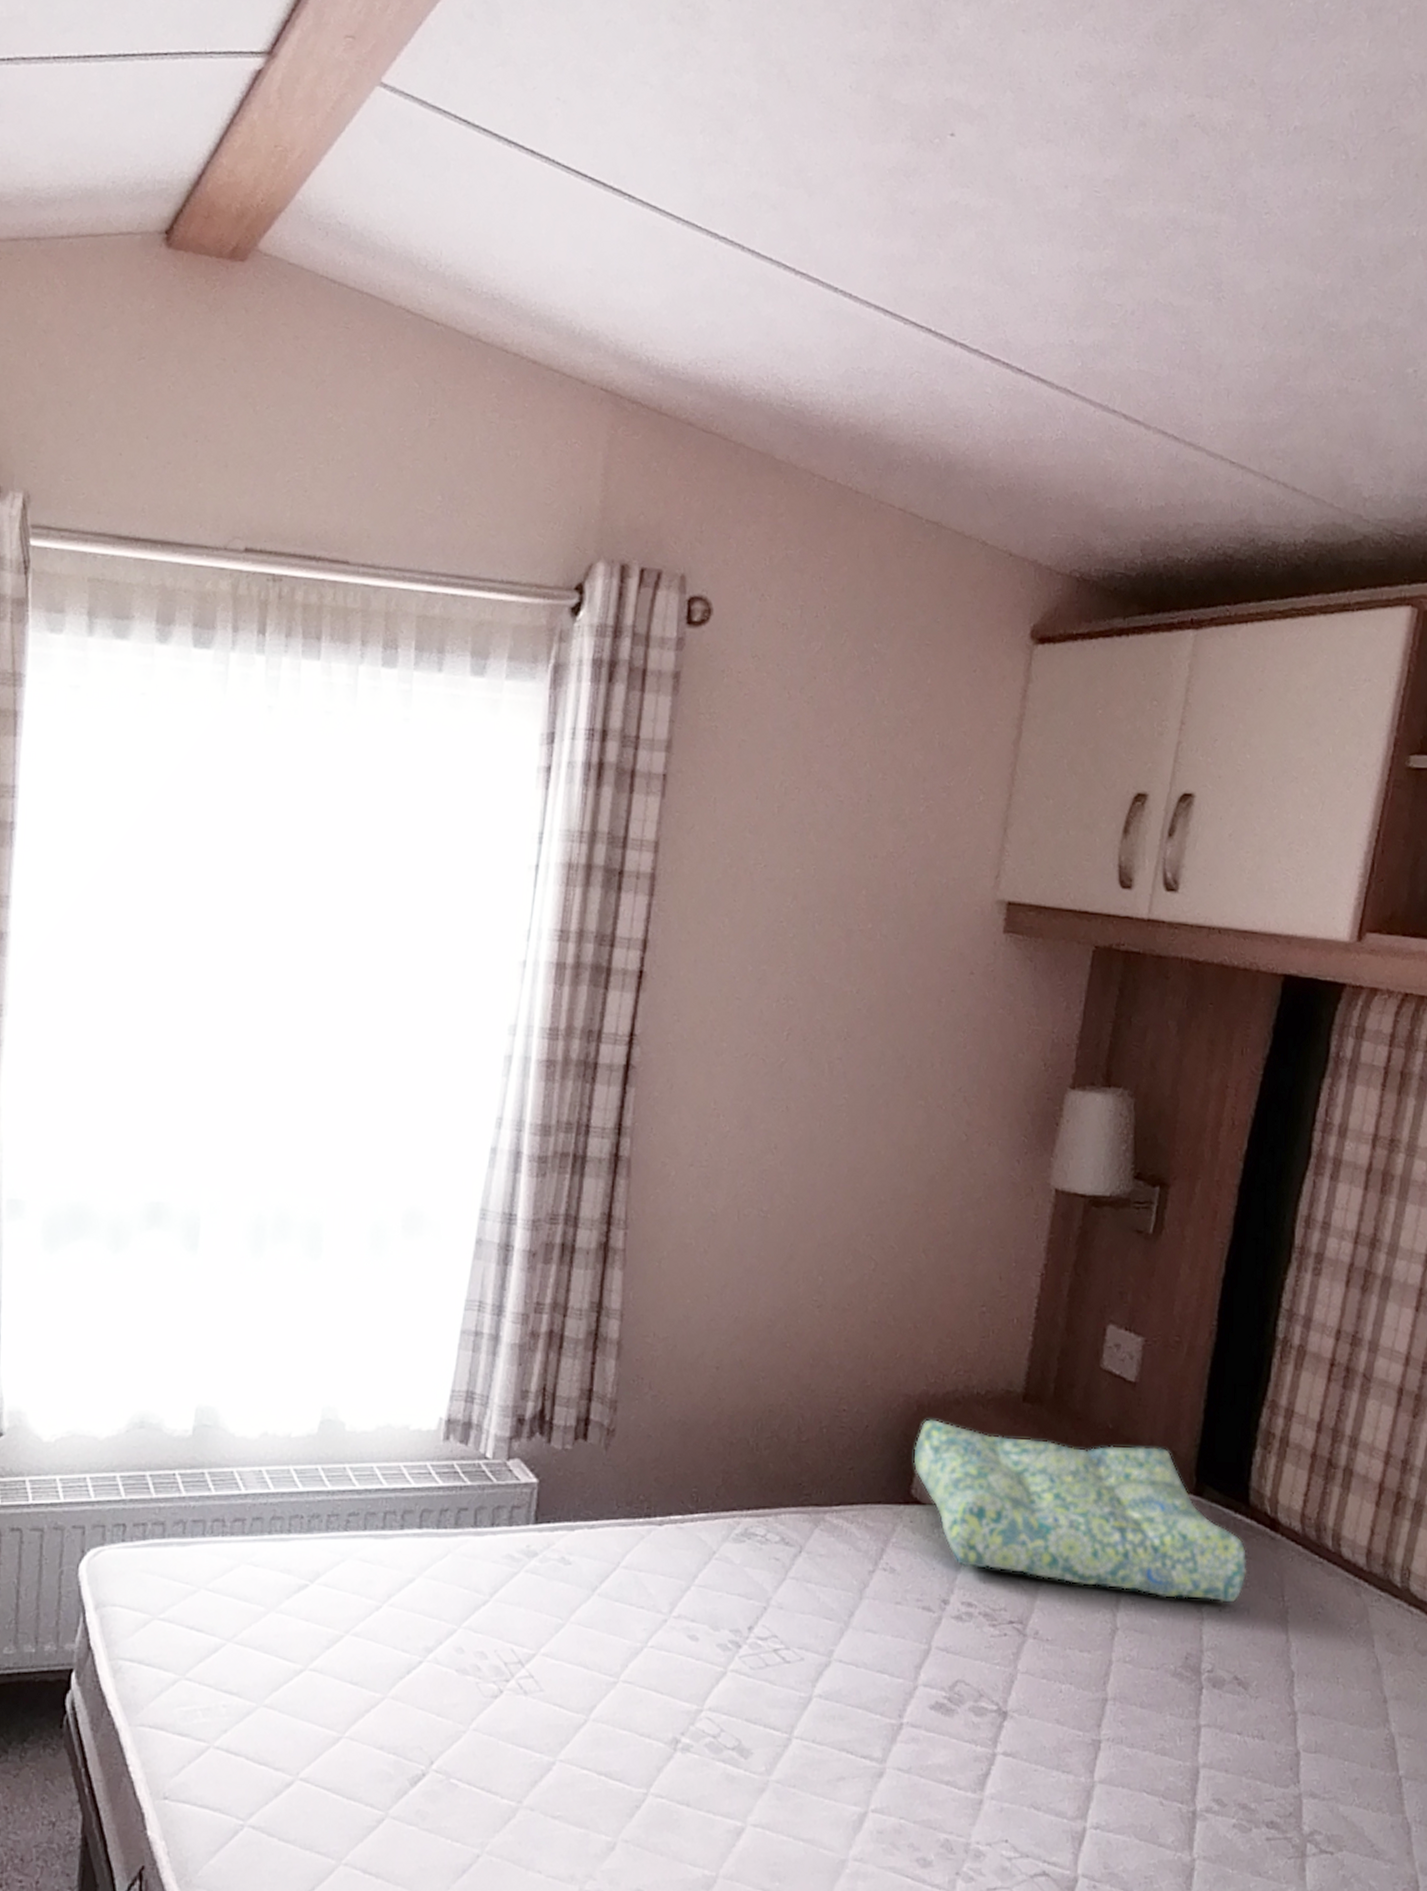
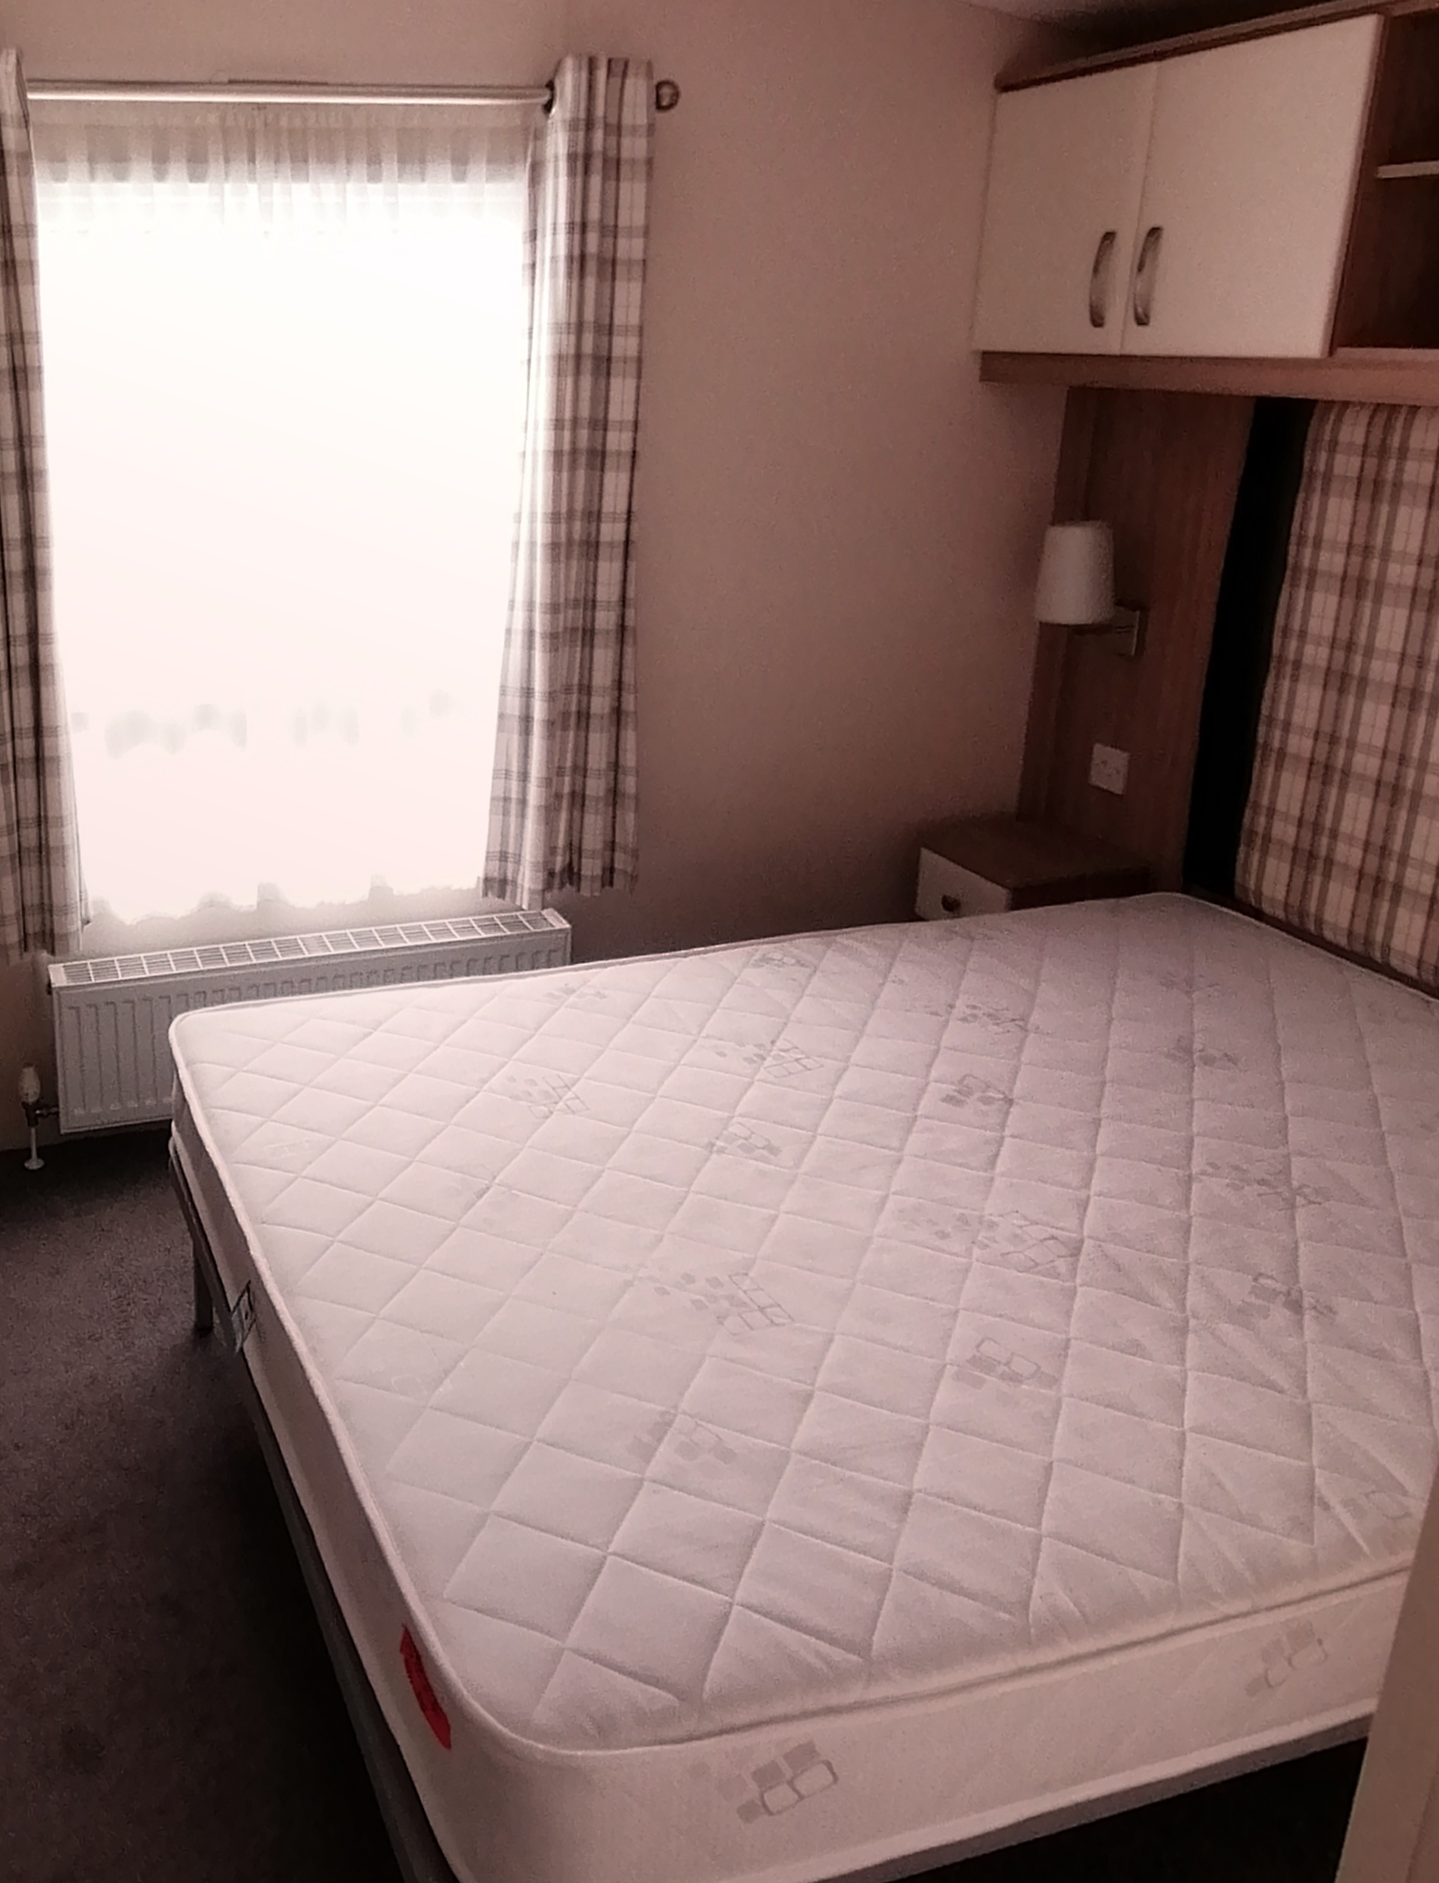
seat cushion: present [913,1418,1246,1603] -> none [915,842,1233,989]

